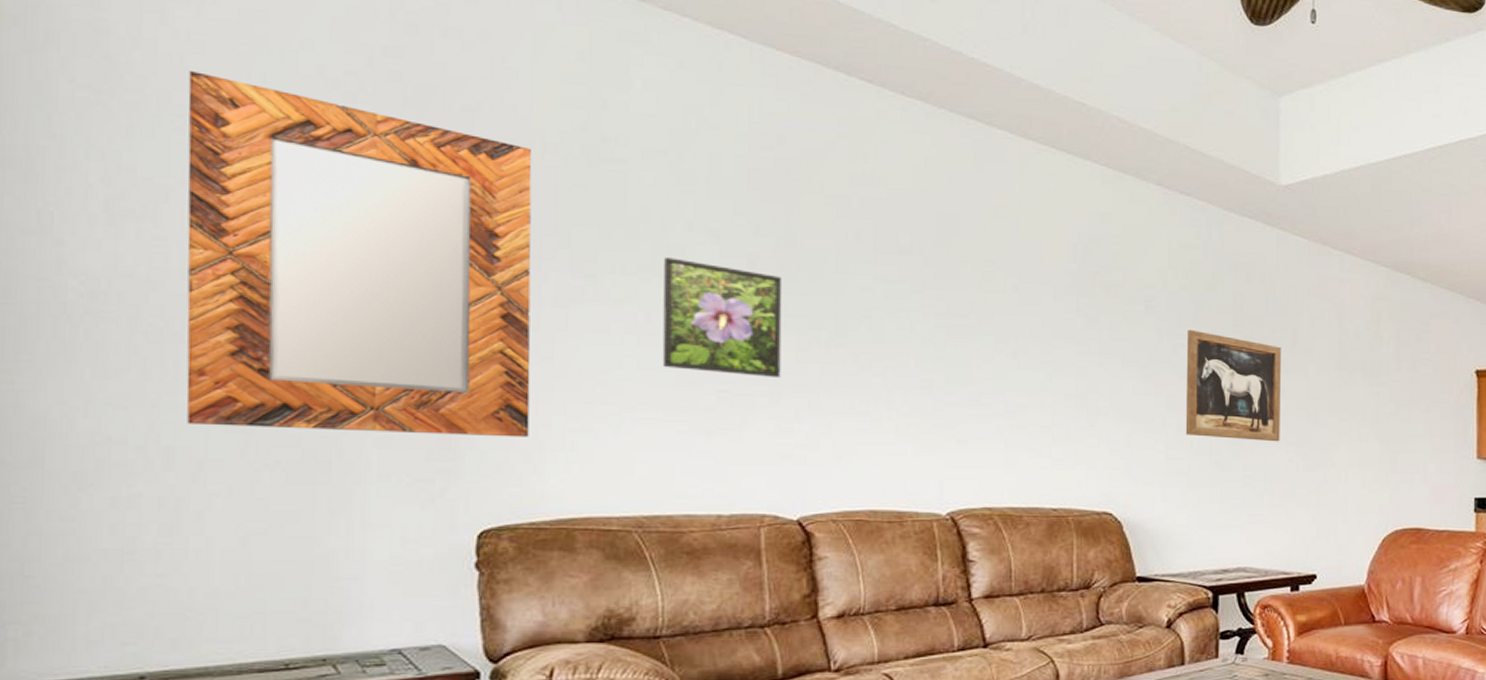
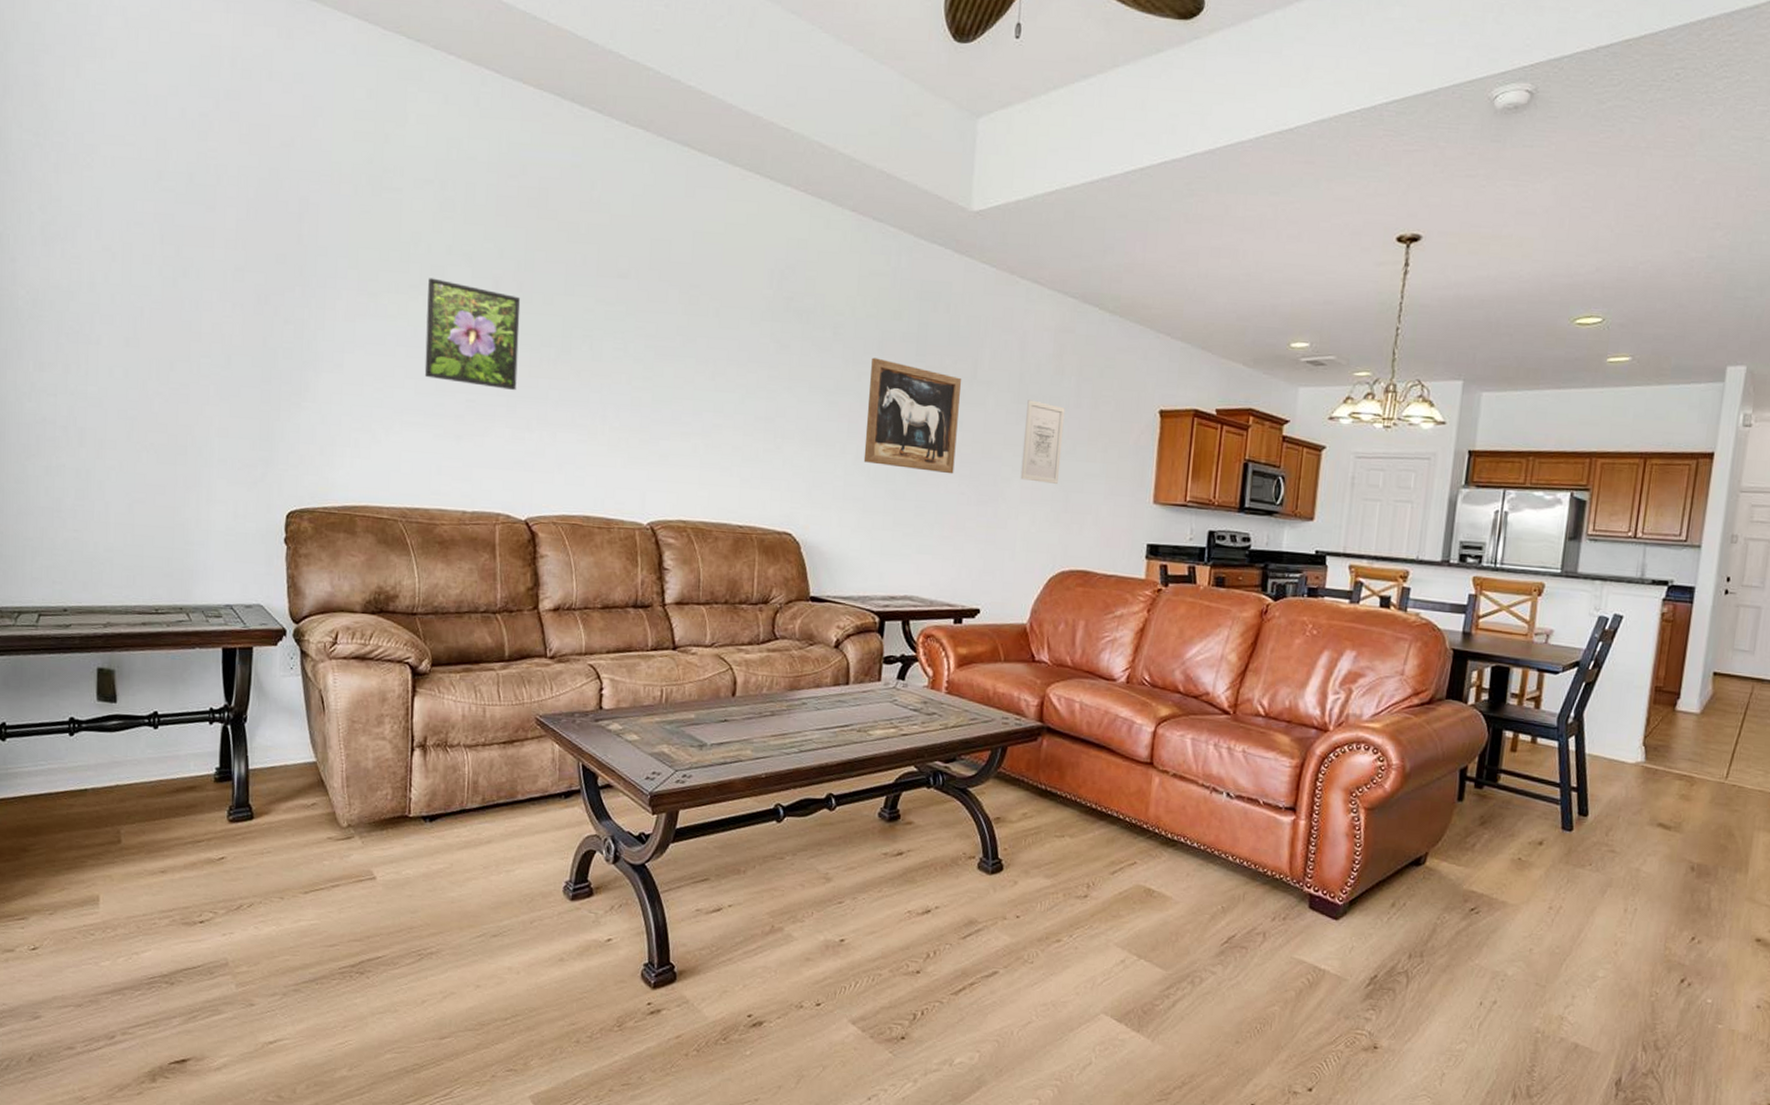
home mirror: present [186,71,532,438] -> none [93,116,331,434]
wall art: none [1347,365,1386,445] -> present [1020,400,1065,484]

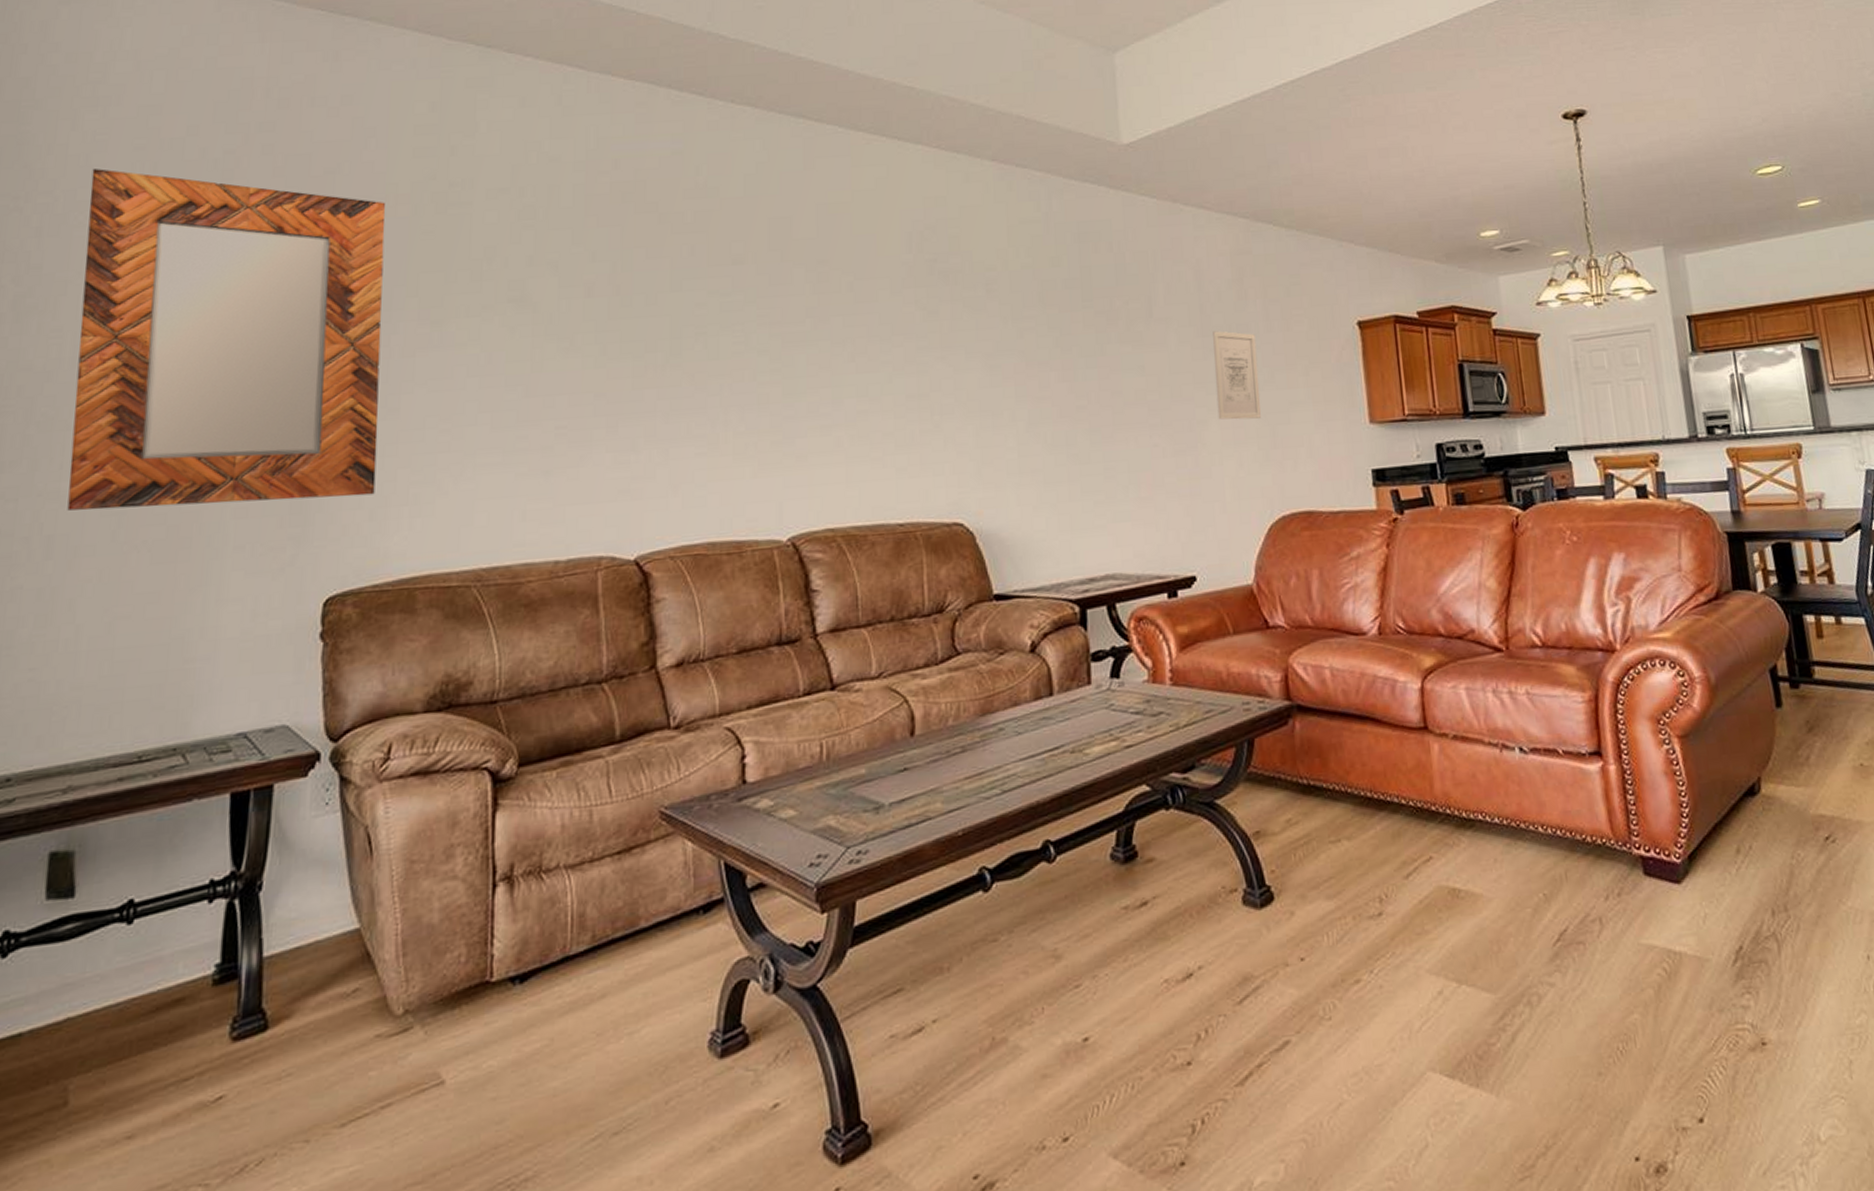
home mirror: none [93,116,331,434] -> present [67,169,386,511]
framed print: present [424,278,521,391] -> none [502,294,619,409]
wall art: present [863,357,962,474] -> none [1033,310,1143,428]

